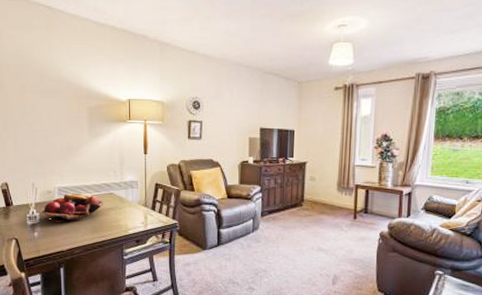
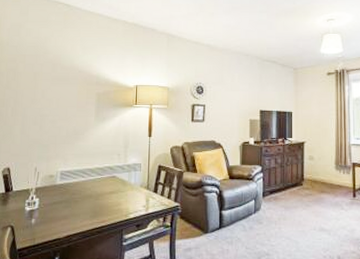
fruit basket: present [41,193,104,222] -> none [41,177,106,207]

